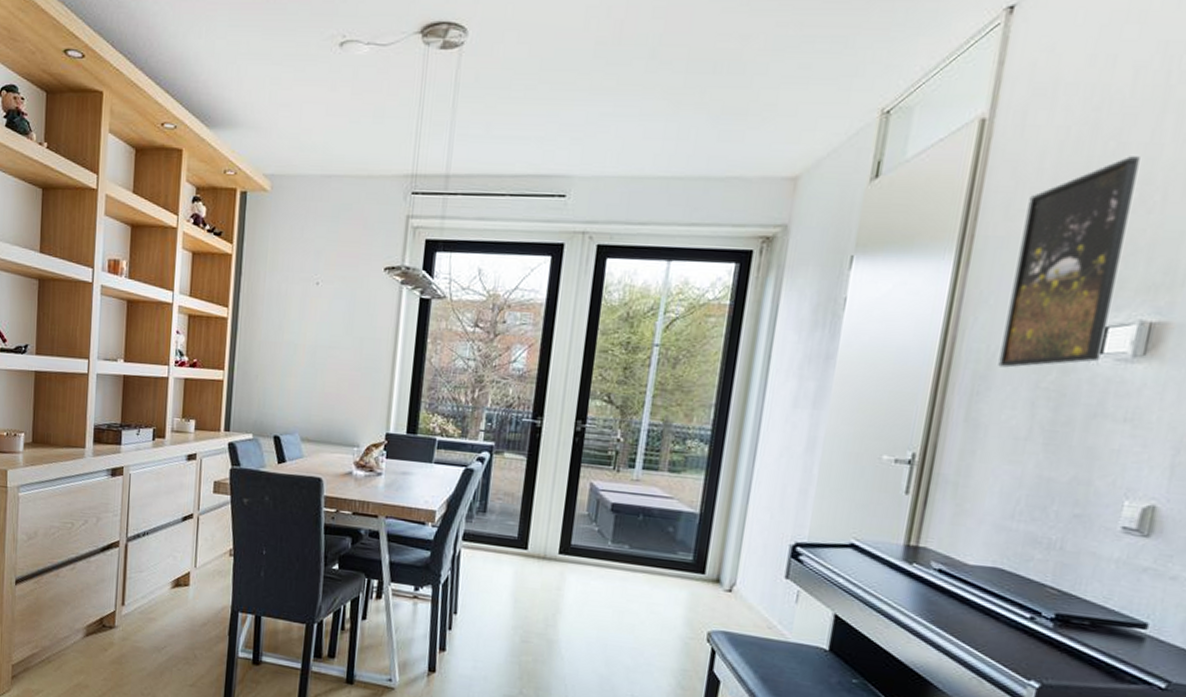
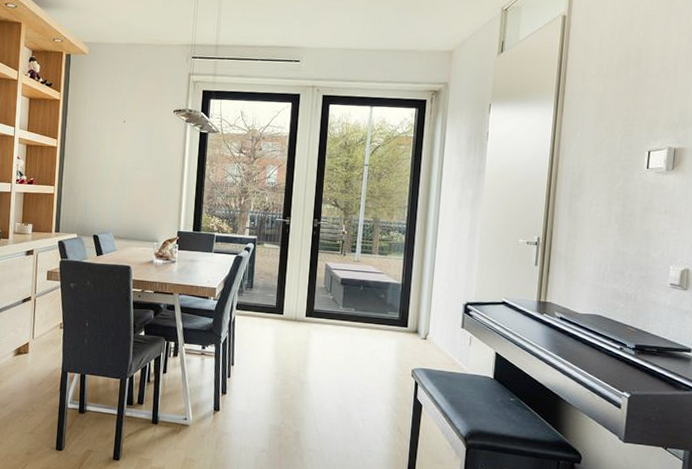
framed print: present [998,156,1140,368] -> none [586,42,659,179]

